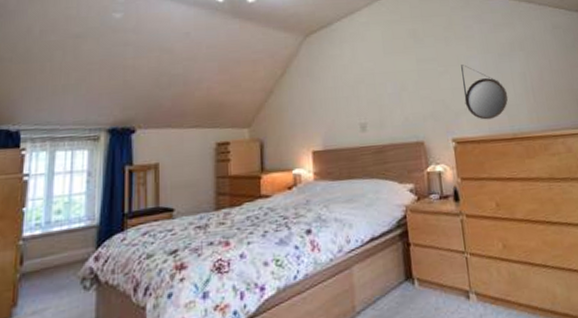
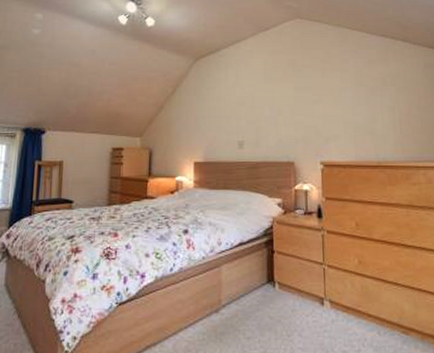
home mirror: present [461,65,508,120] -> none [334,95,376,147]

